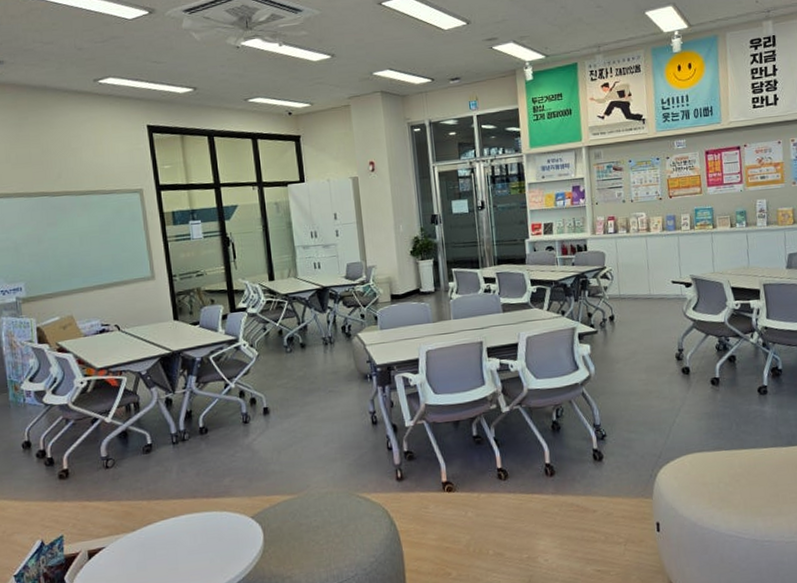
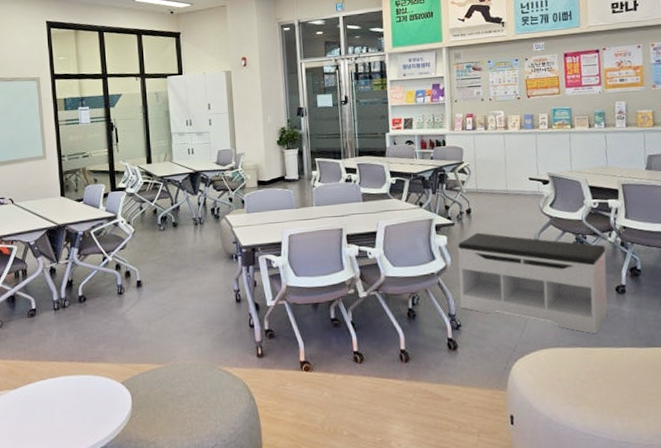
bench: none [601,339,751,437] -> present [457,232,608,334]

